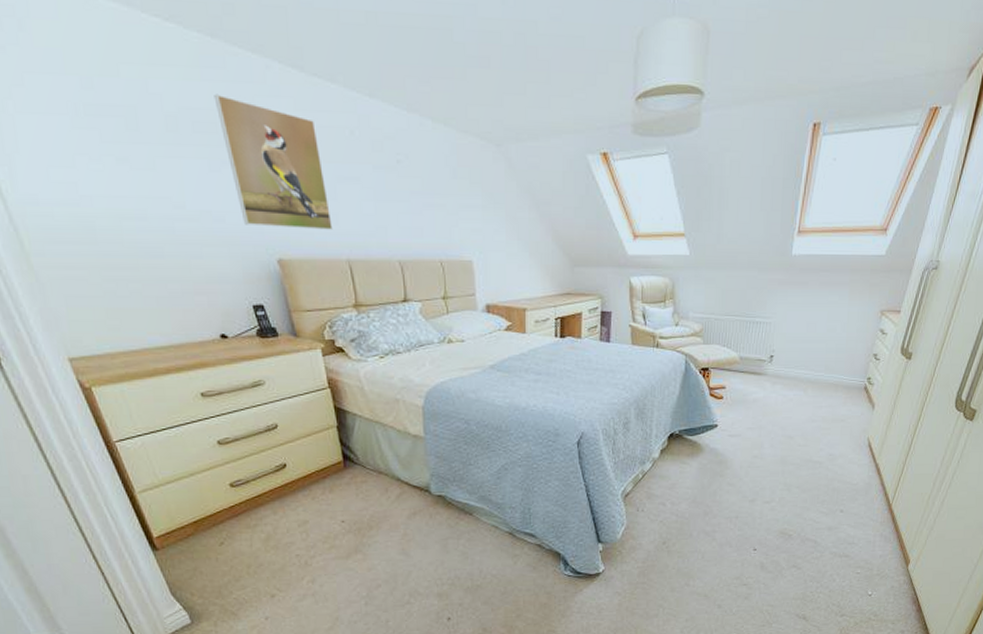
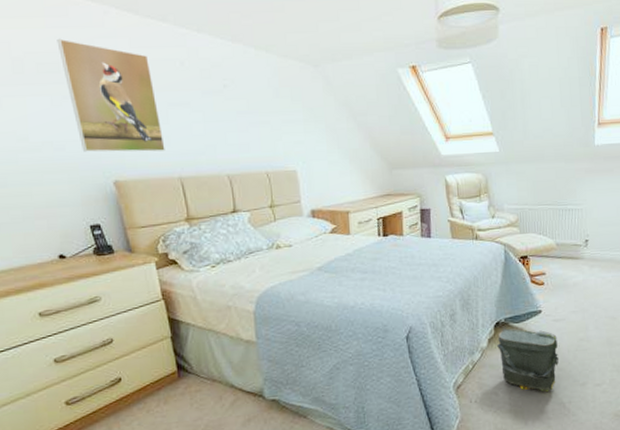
bag: none [669,441,733,505] -> present [497,329,560,392]

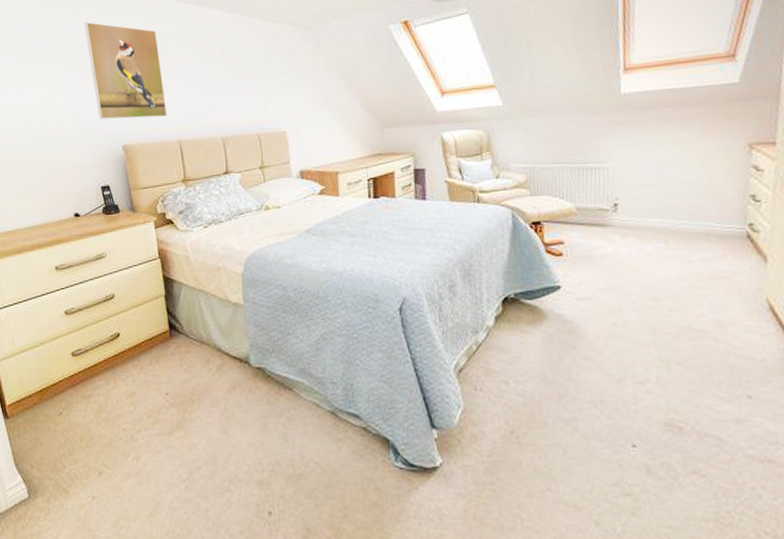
bag: present [497,329,560,392] -> none [506,306,586,385]

